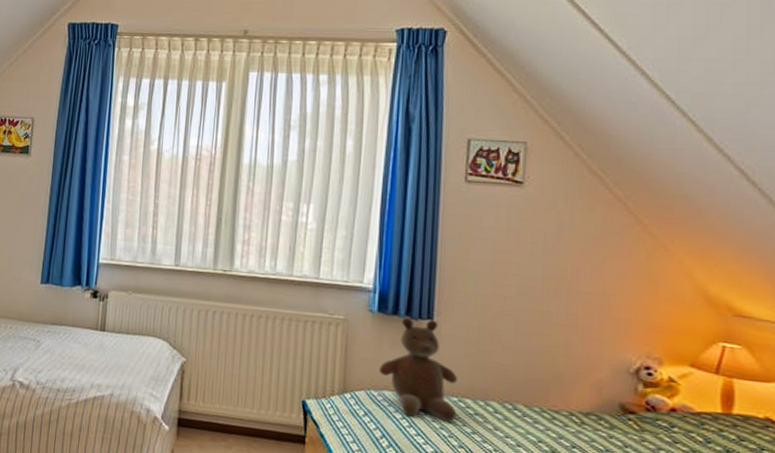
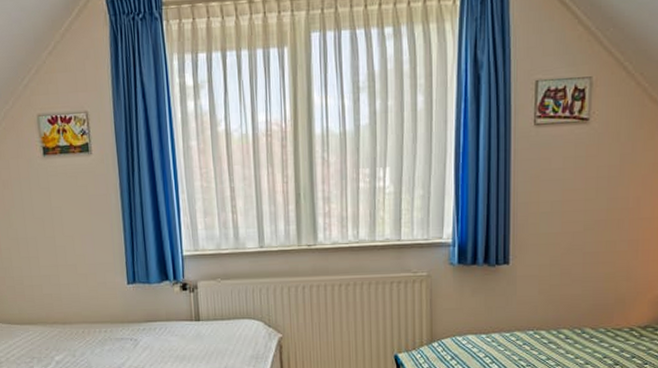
teddy bear: present [379,317,457,422] -> none [462,264,533,354]

